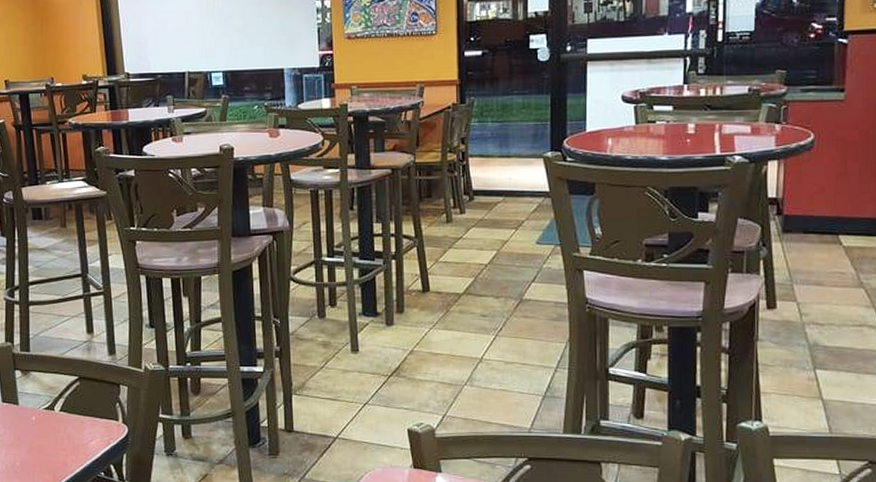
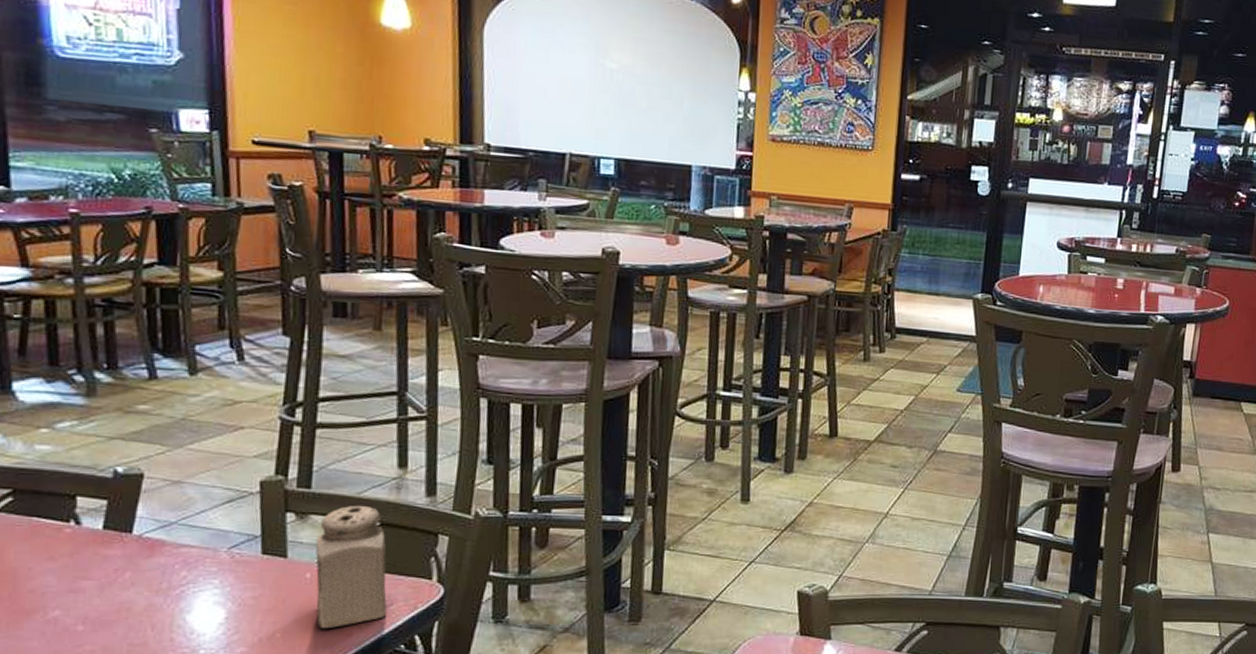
salt shaker: none [36,363,89,459] -> present [315,505,387,628]

